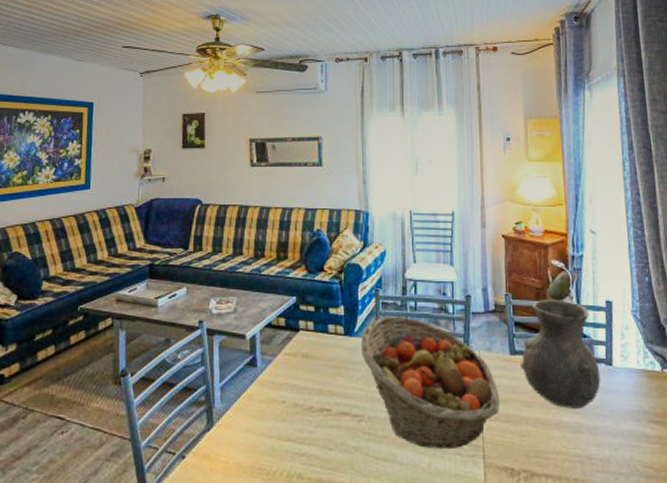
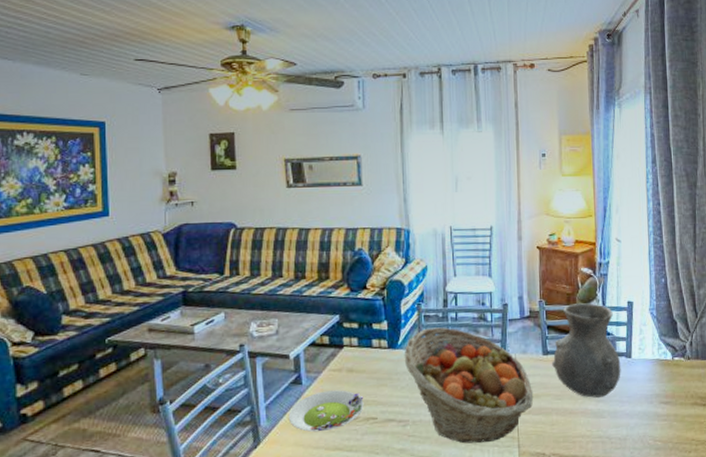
salad plate: none [242,376,318,420] -> present [288,390,364,432]

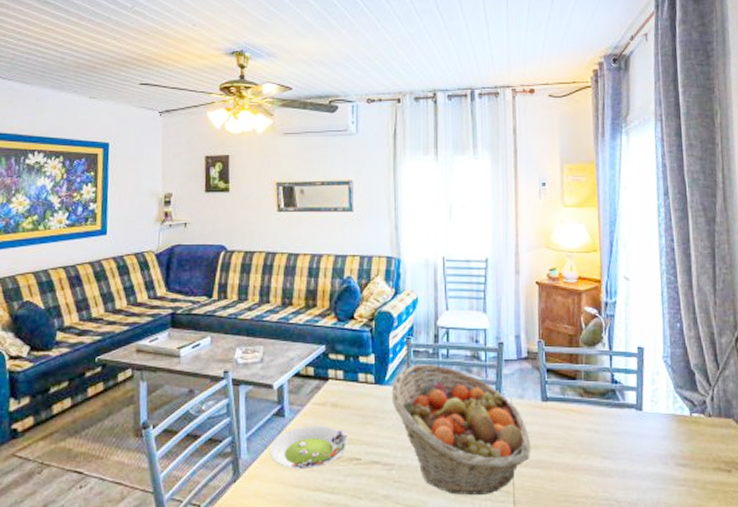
vase: present [552,303,621,398] -> none [552,346,631,453]

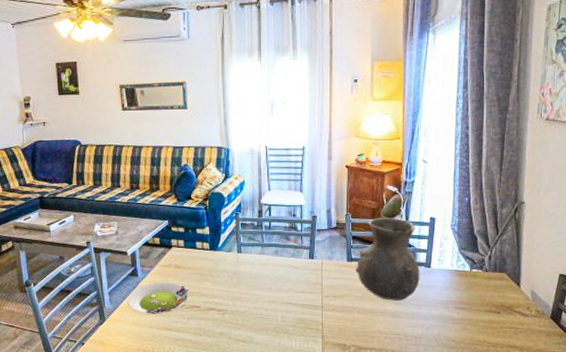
fruit basket: present [391,364,531,496] -> none [223,234,337,333]
vase: none [552,346,631,453] -> present [356,218,420,300]

